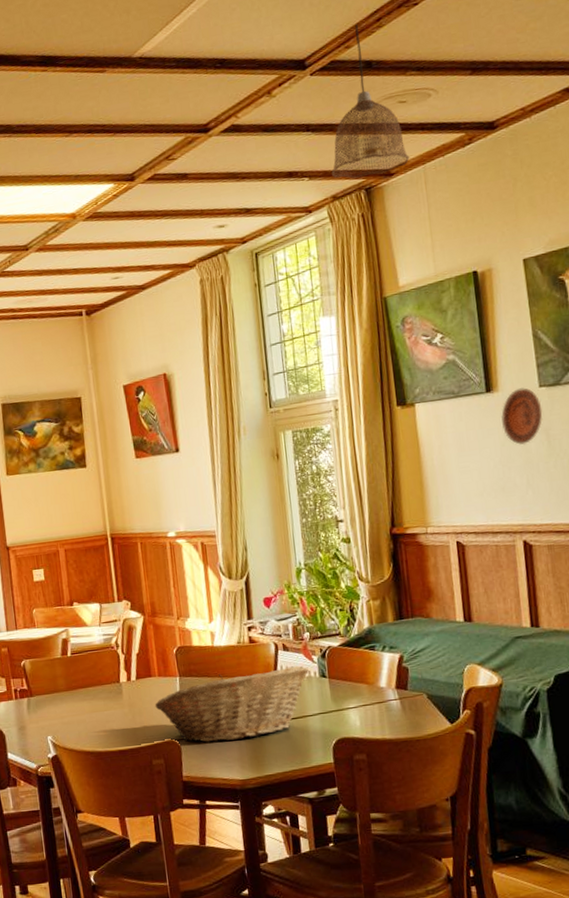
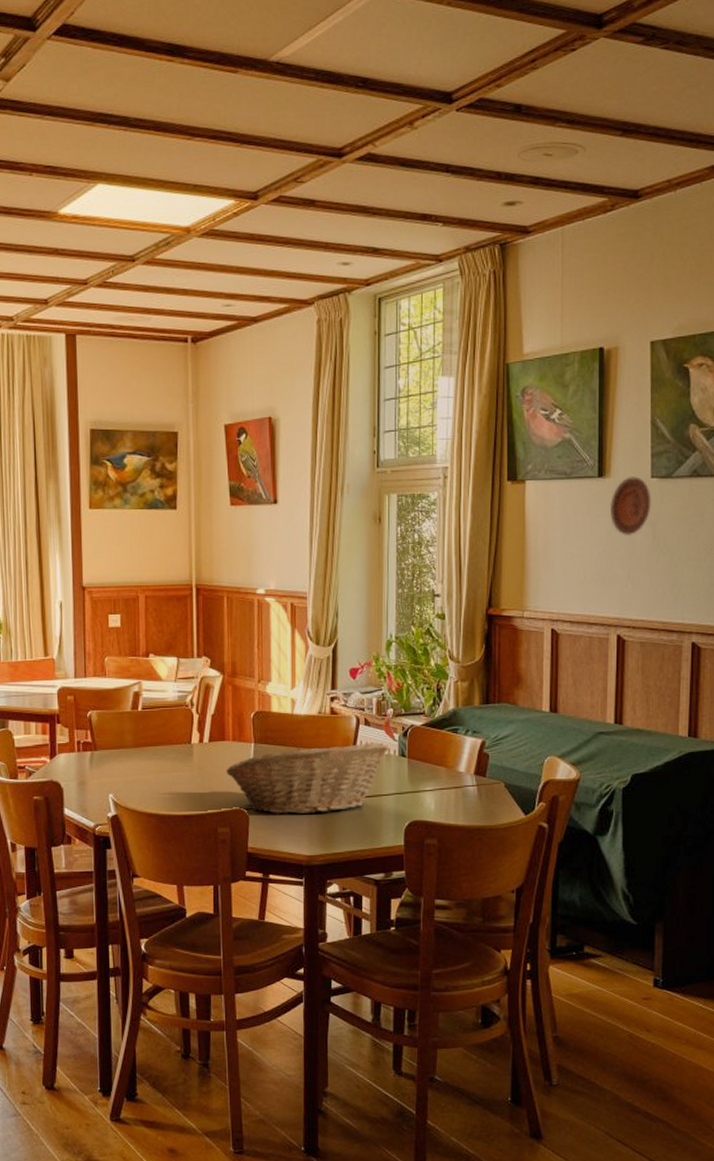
pendant lamp: present [332,24,410,179] -> none [467,62,549,231]

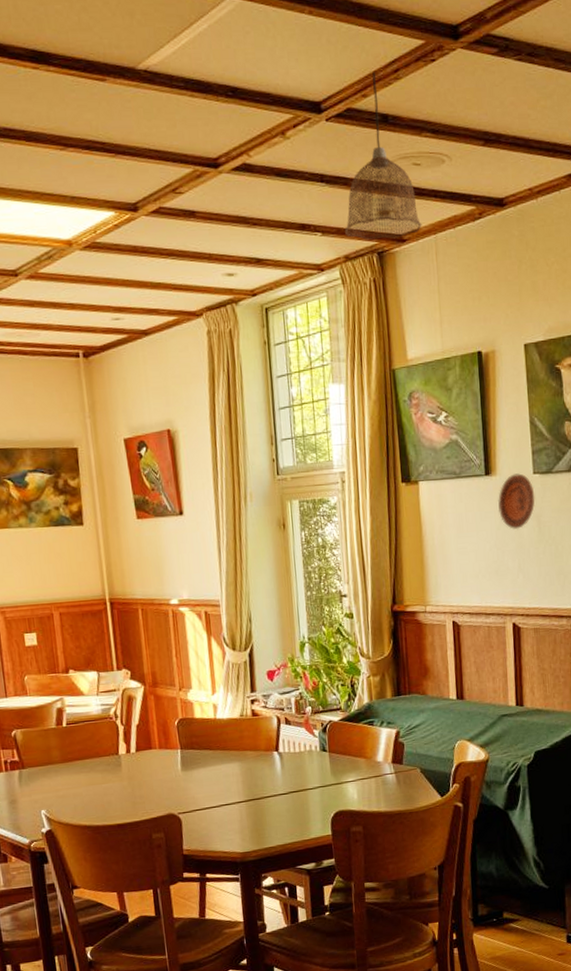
fruit basket: present [226,742,388,815] -> none [155,739,310,816]
pendant lamp: none [467,62,549,231] -> present [345,72,422,240]

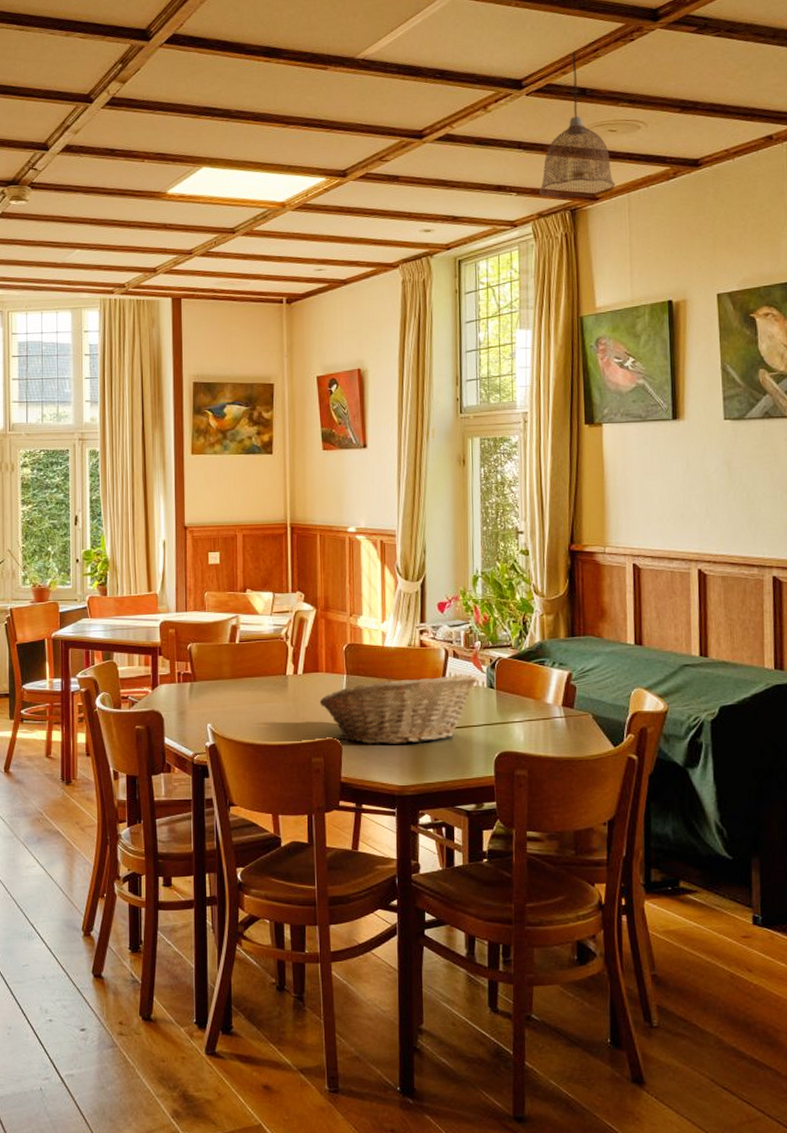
fruit basket: none [155,739,310,816] -> present [319,674,477,745]
decorative plate: present [498,473,535,530] -> none [685,419,726,475]

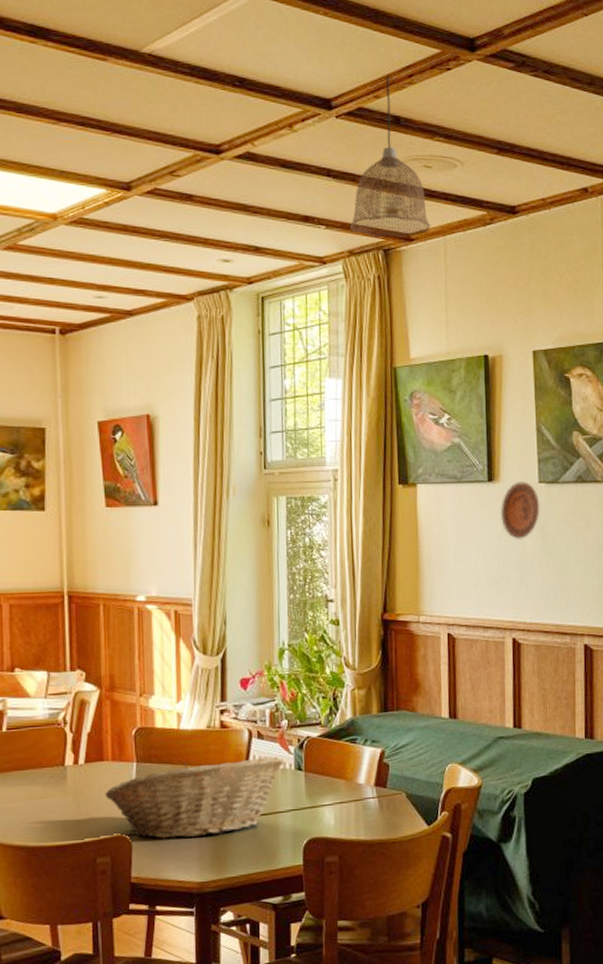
decorative plate: none [685,419,726,475] -> present [501,481,540,540]

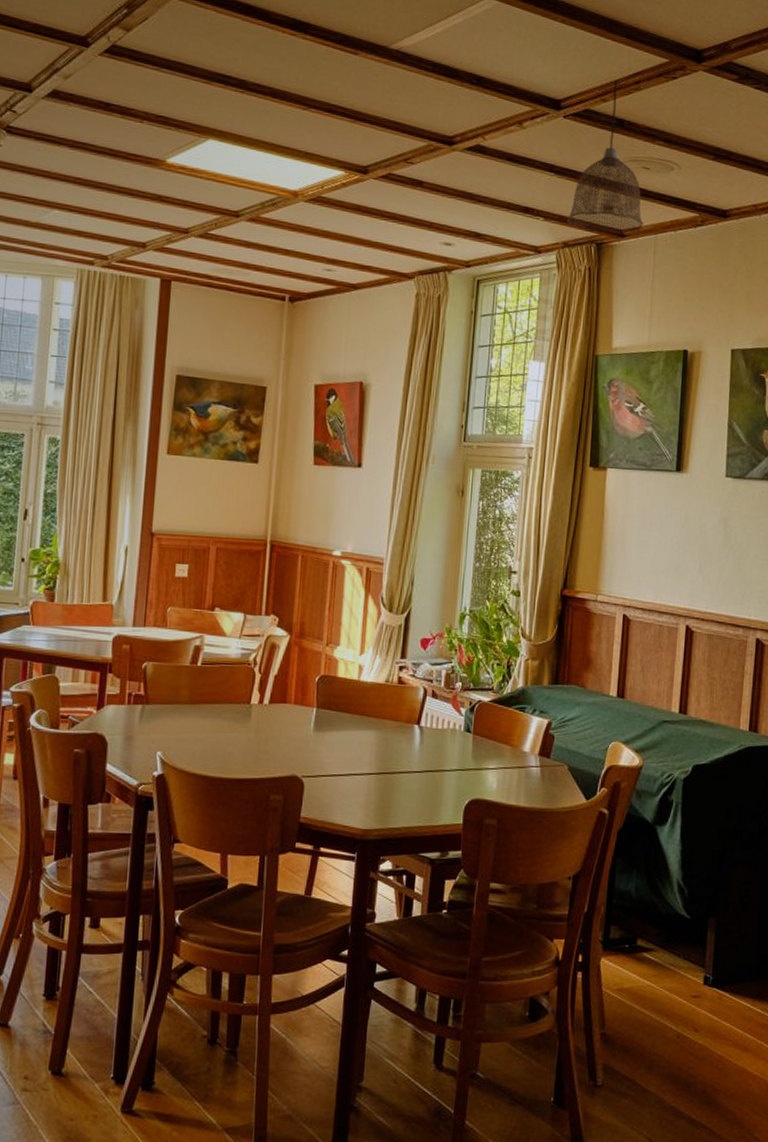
fruit basket: present [104,756,284,839] -> none [284,711,454,786]
decorative plate: present [501,481,540,540] -> none [686,474,725,531]

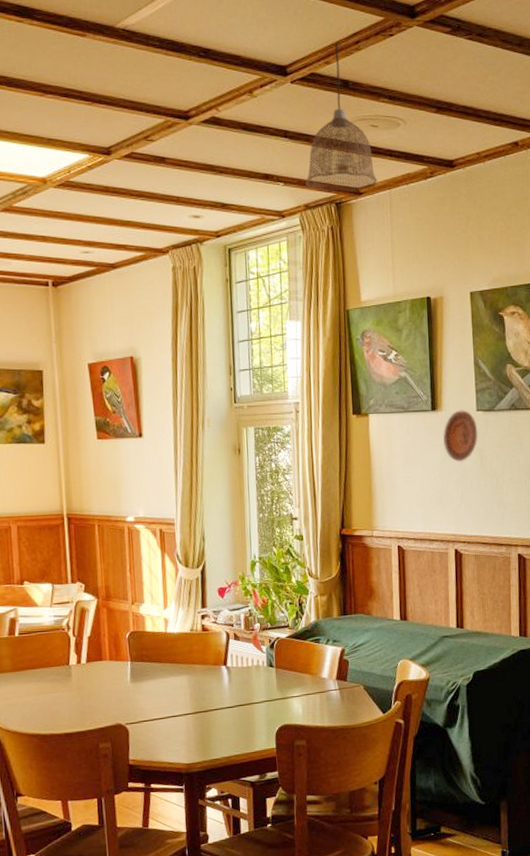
decorative plate: none [686,474,725,531] -> present [443,410,478,463]

